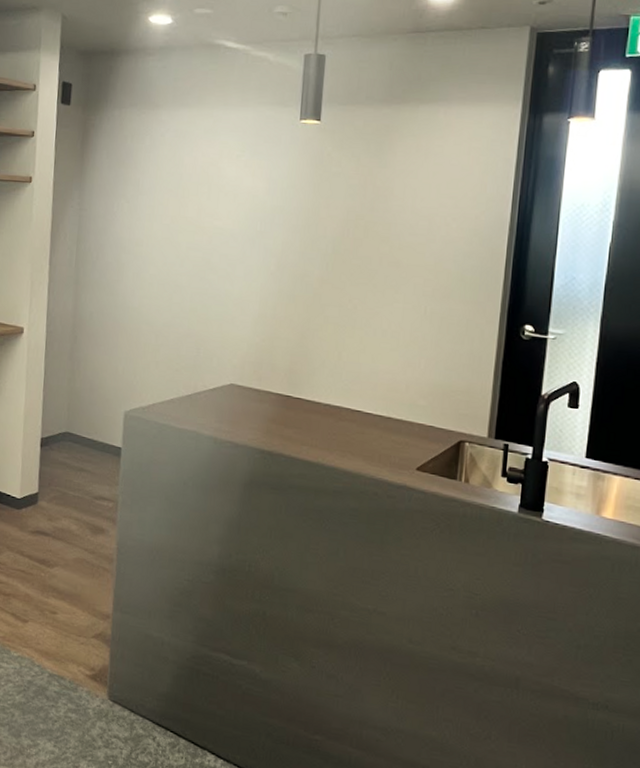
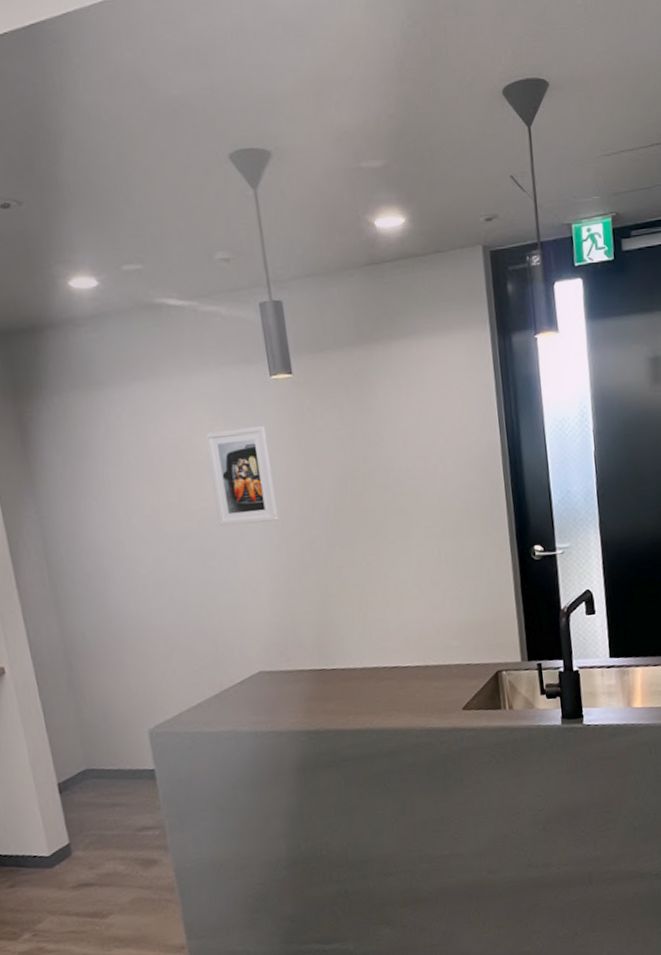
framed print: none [226,161,286,250] -> present [205,425,278,527]

